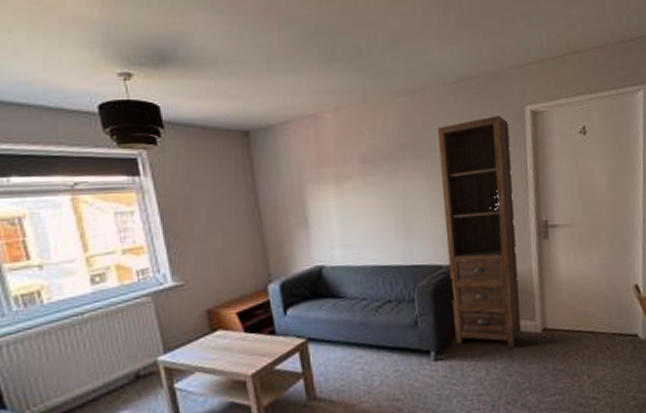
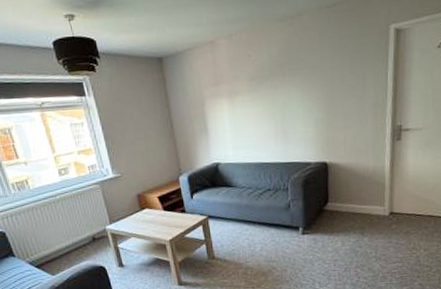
shelf: present [437,116,521,348] -> none [311,35,375,227]

